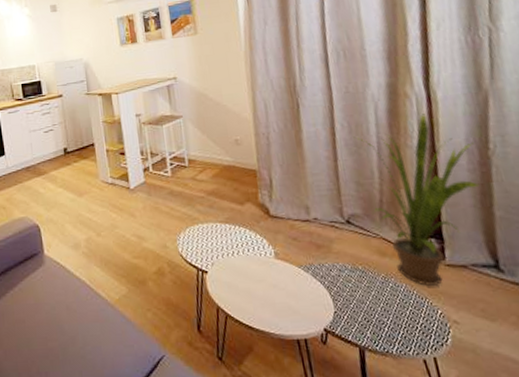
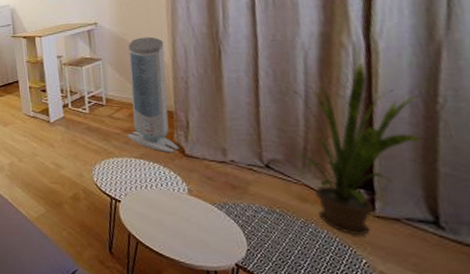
air purifier: none [209,91,264,215] -> present [127,36,180,153]

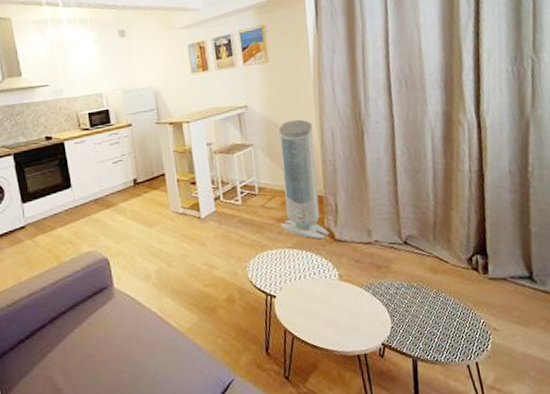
house plant: present [278,64,423,237] -> none [412,140,520,299]

